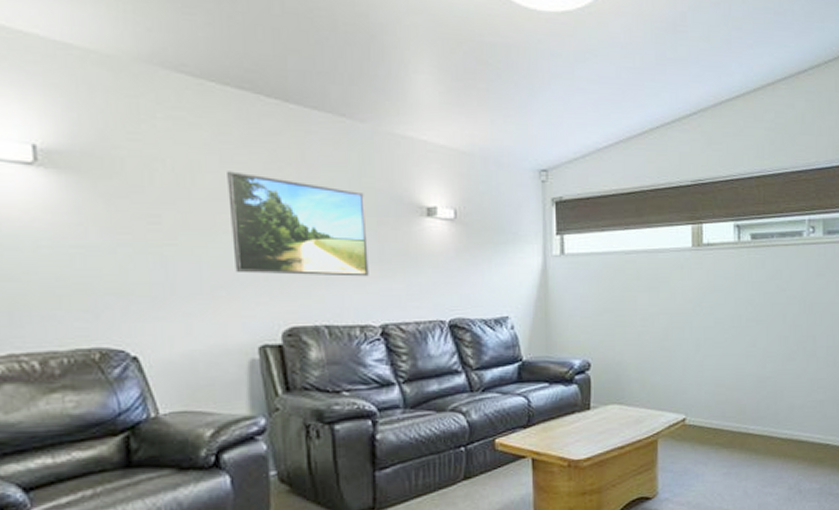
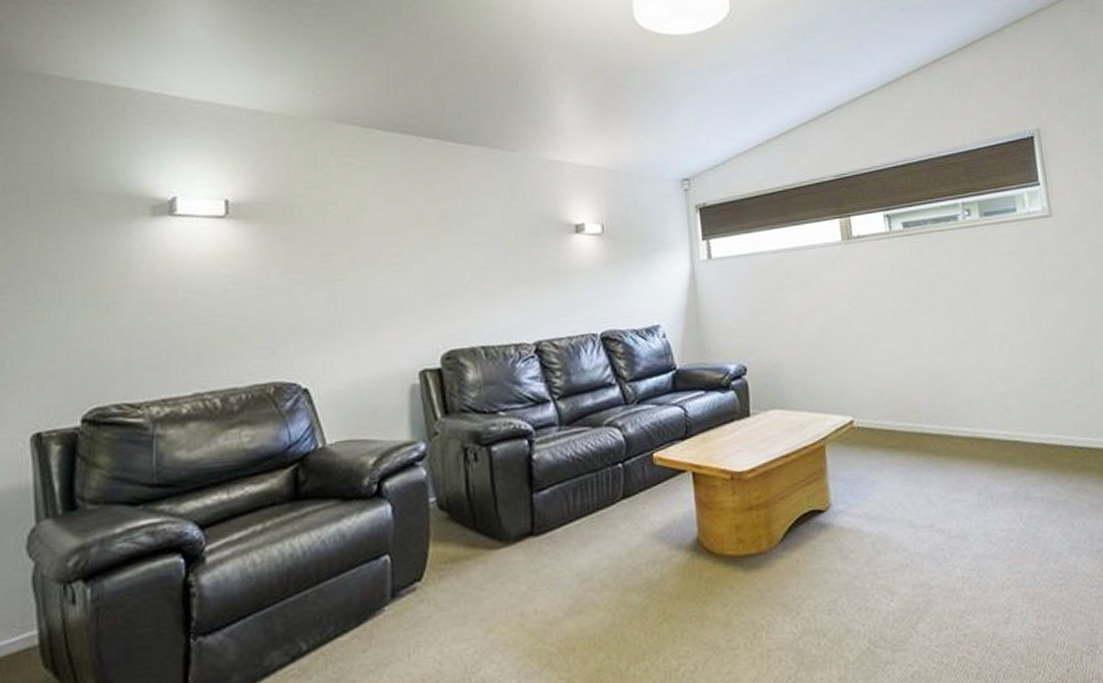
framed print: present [227,171,369,277] -> none [391,207,522,301]

